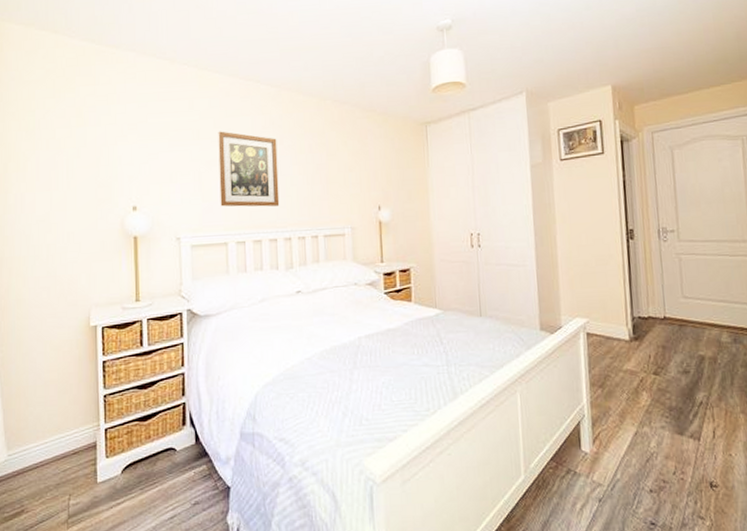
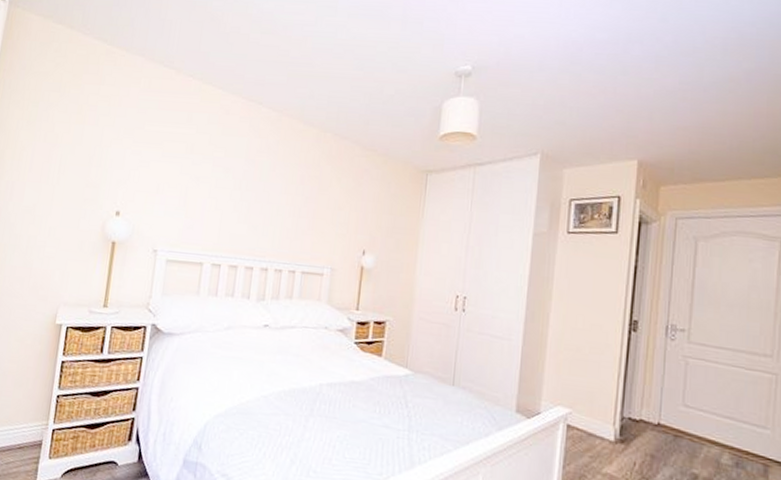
wall art: present [218,131,280,207] -> none [202,148,270,234]

